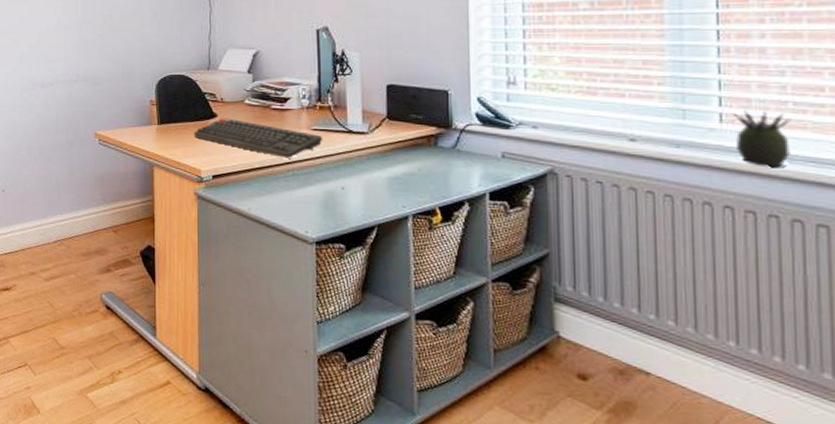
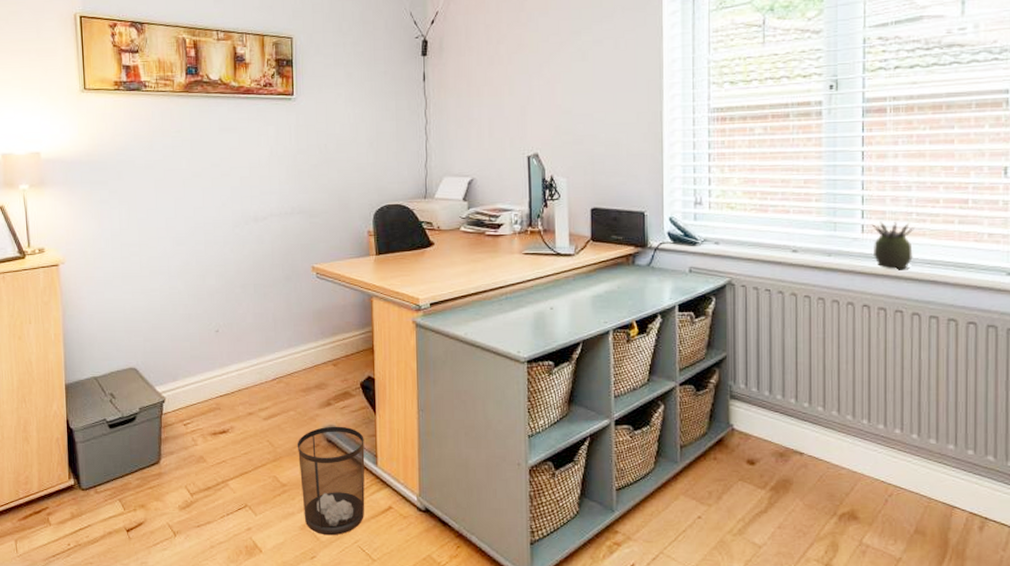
waste bin: none [76,292,144,405] -> present [297,426,365,536]
computer keyboard: present [193,118,323,158] -> none [411,246,534,283]

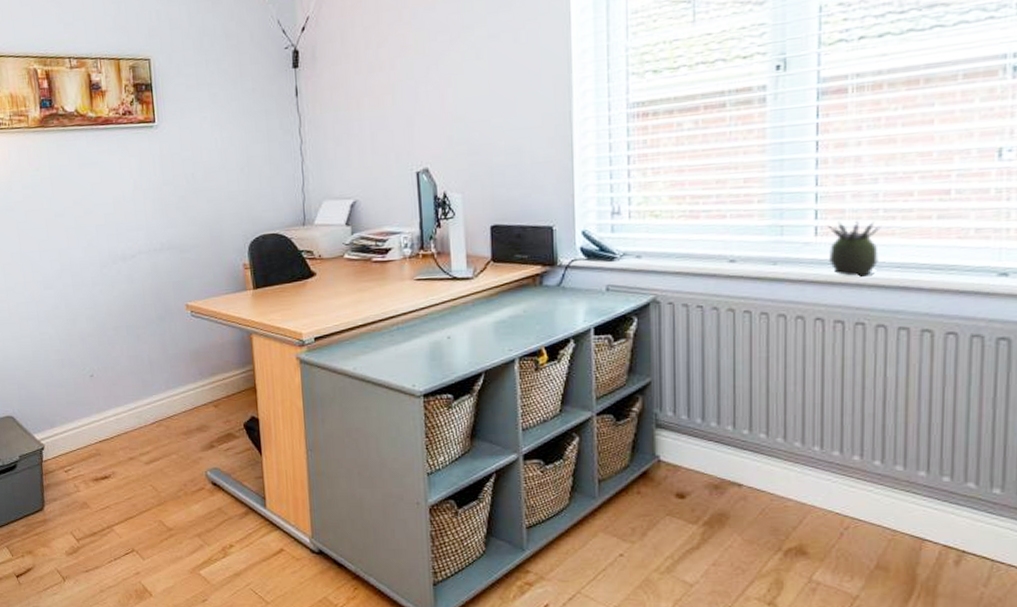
waste bin: present [297,426,365,536] -> none [181,468,256,579]

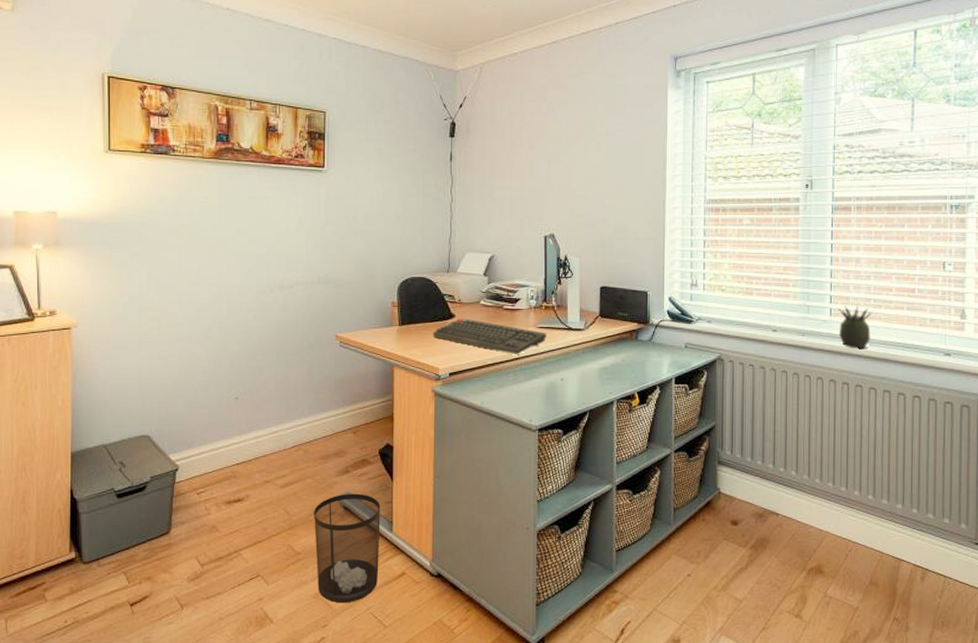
waste bin: none [181,468,256,579] -> present [313,493,381,603]
computer keyboard: none [292,275,428,312] -> present [432,318,547,354]

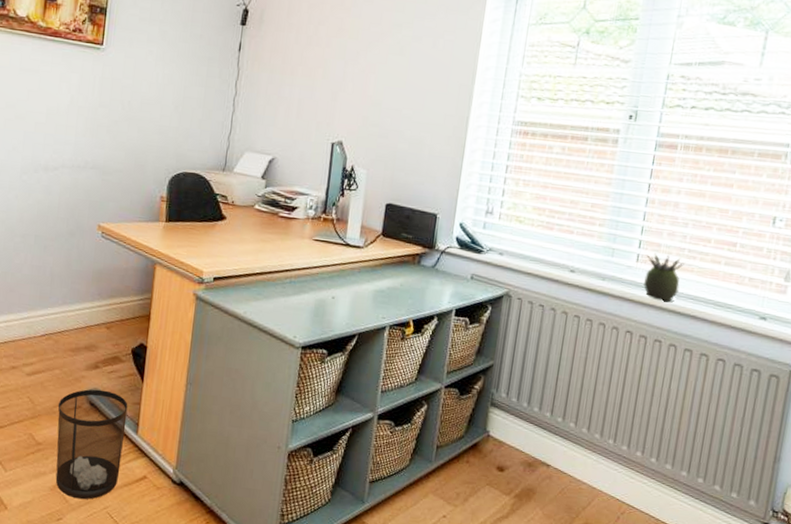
computer keyboard: present [432,318,547,354] -> none [200,221,323,266]

